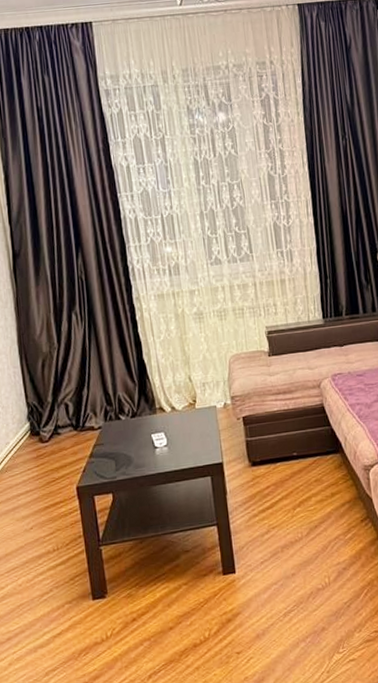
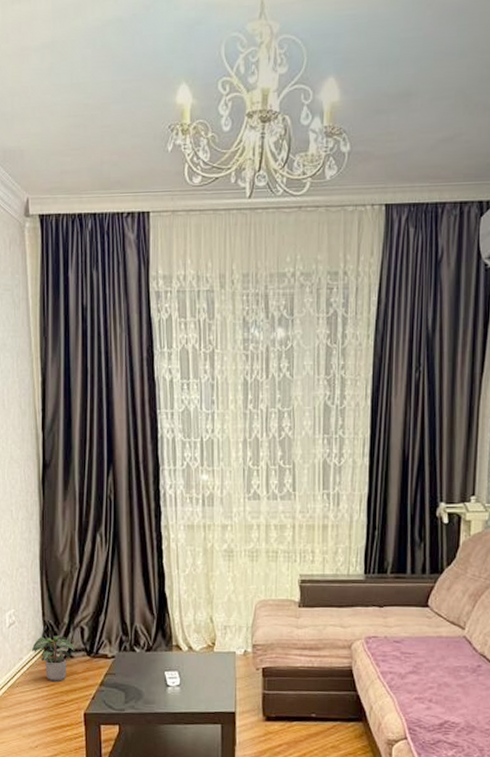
potted plant: none [17,414,61,461] -> present [31,635,74,682]

